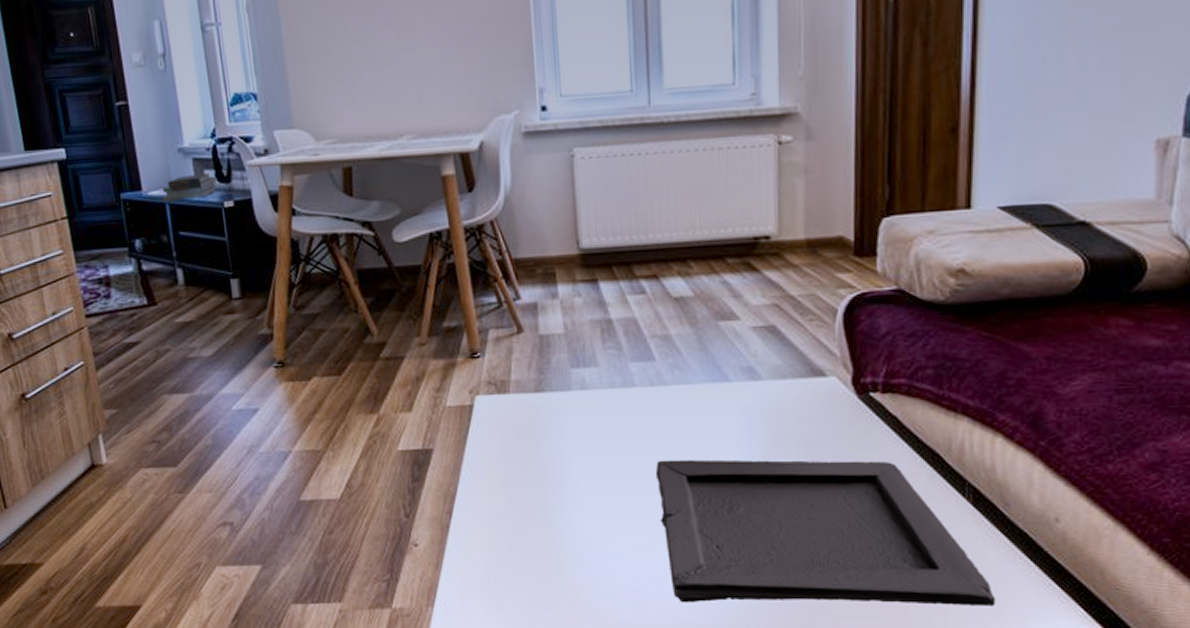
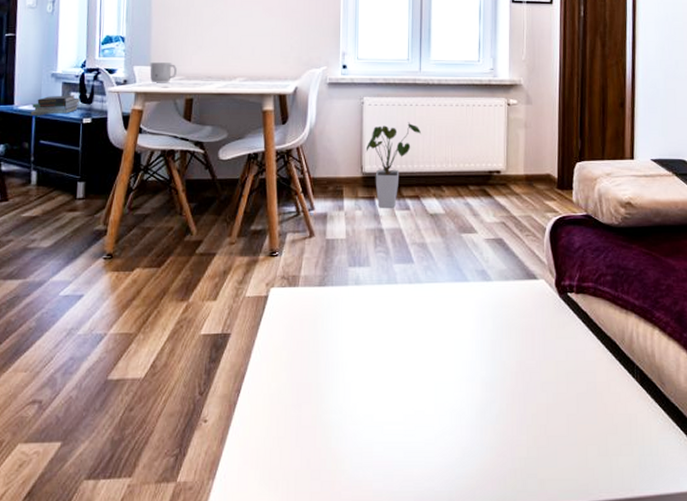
mug: none [292,122,327,149] -> present [149,62,177,82]
house plant: none [581,177,655,293] -> present [365,122,421,208]
decorative tray: present [655,459,996,608] -> none [408,345,658,471]

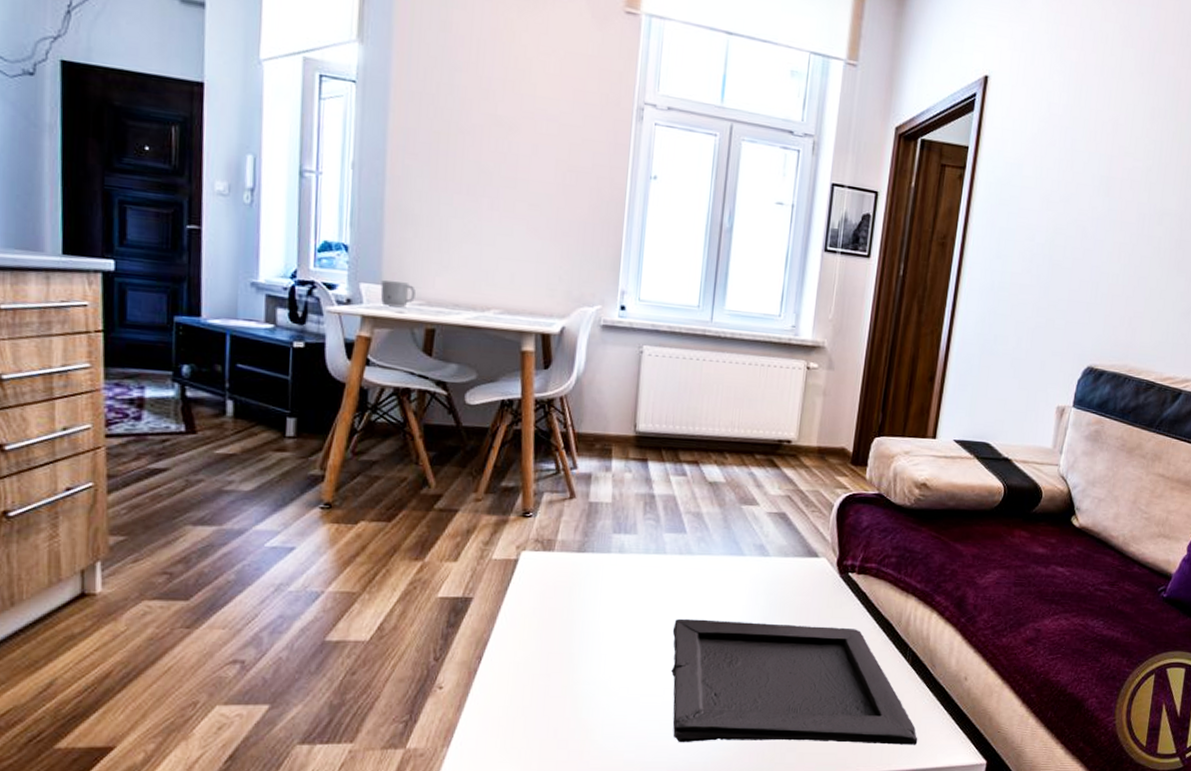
books: present [30,95,81,116] -> none [223,310,291,335]
house plant: present [365,122,421,208] -> none [641,378,707,473]
decorative tray: none [408,345,658,471] -> present [671,618,918,746]

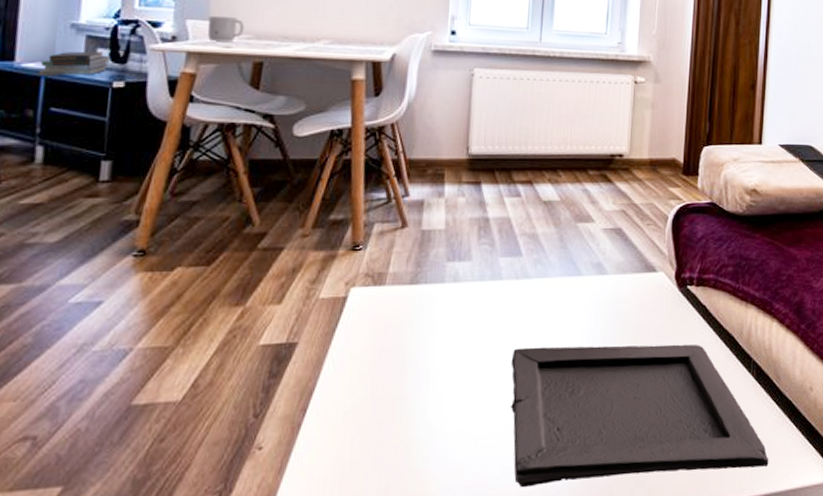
books: none [223,310,291,335] -> present [37,51,111,77]

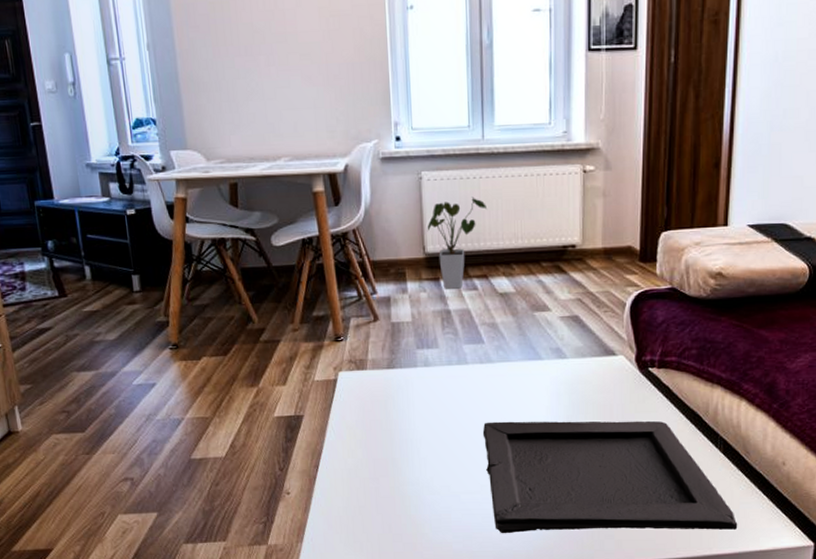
books: present [37,51,111,77] -> none [72,185,121,210]
mug: present [207,16,244,41] -> none [186,145,217,167]
house plant: none [473,98,538,194] -> present [427,196,486,289]

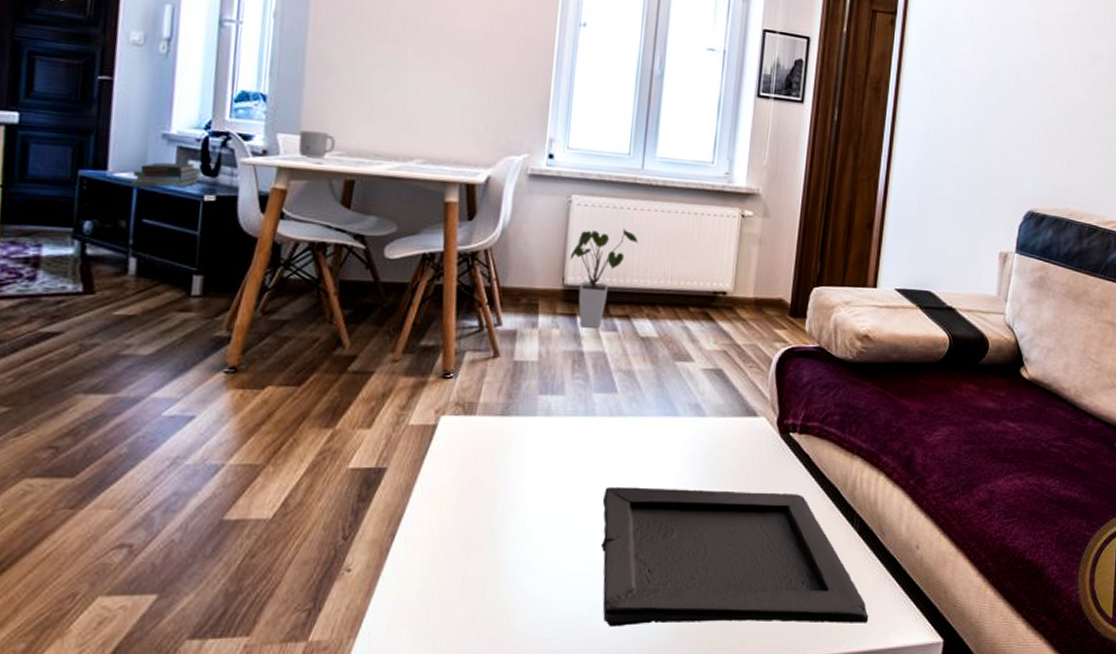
books: none [72,185,121,210] -> present [130,162,202,188]
mug: none [186,145,217,167] -> present [298,130,335,158]

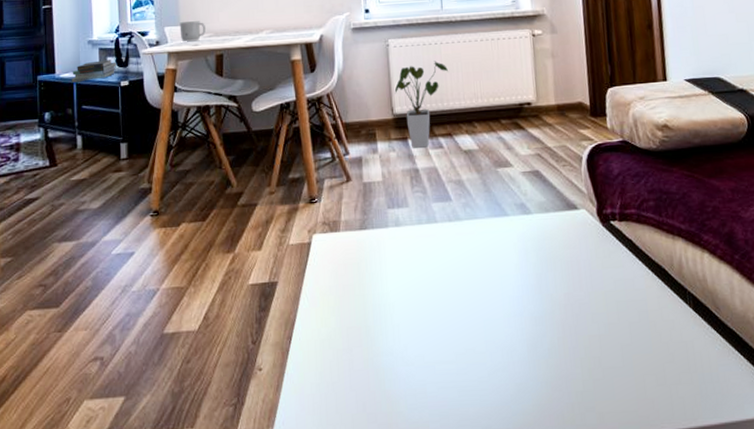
decorative tray: present [601,486,869,627] -> none [454,276,720,410]

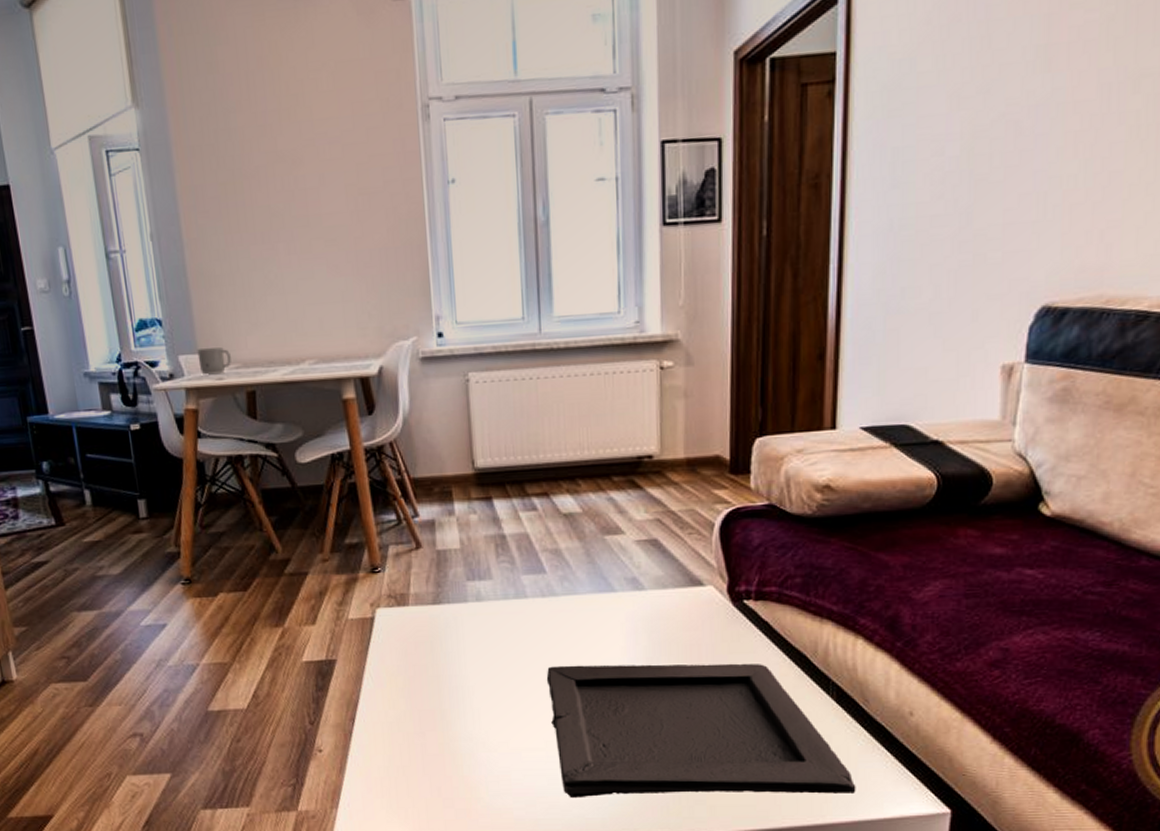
books: present [71,60,117,83] -> none [68,397,124,426]
house plant: present [394,60,448,148] -> none [476,401,546,510]
decorative tray: none [454,276,720,410] -> present [546,663,856,799]

